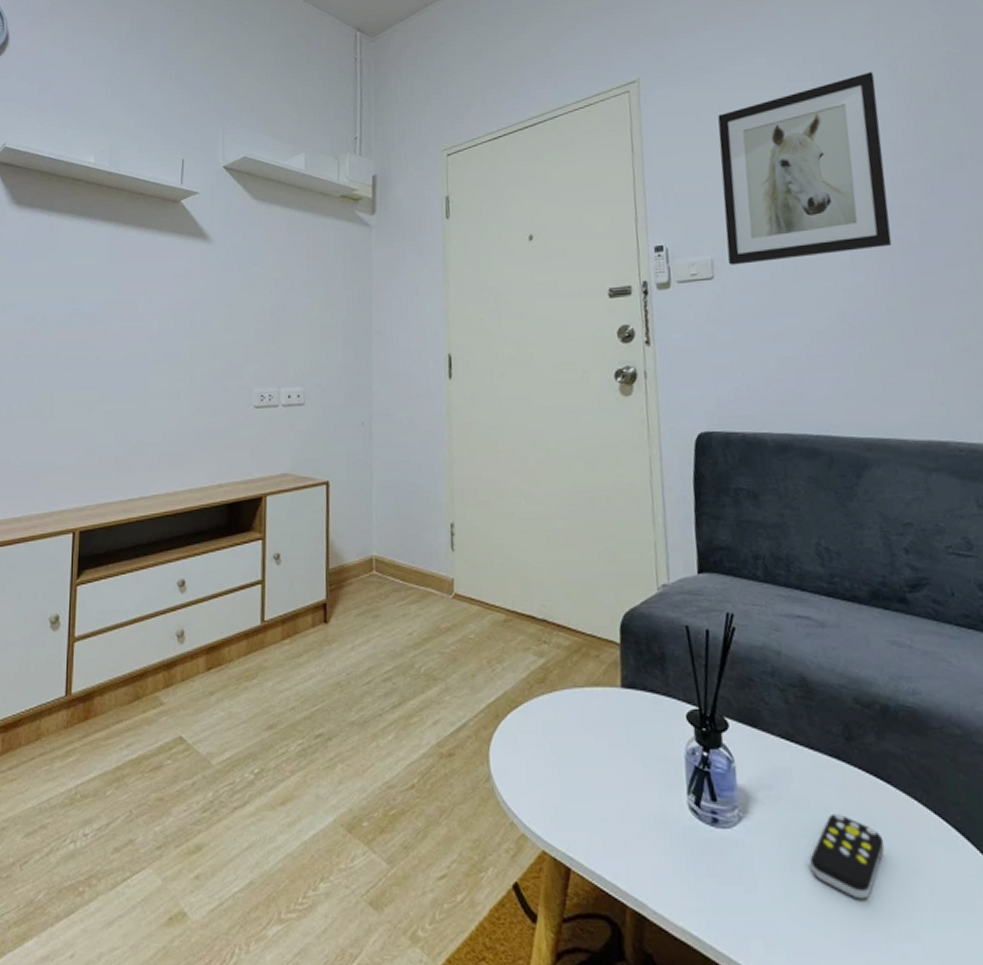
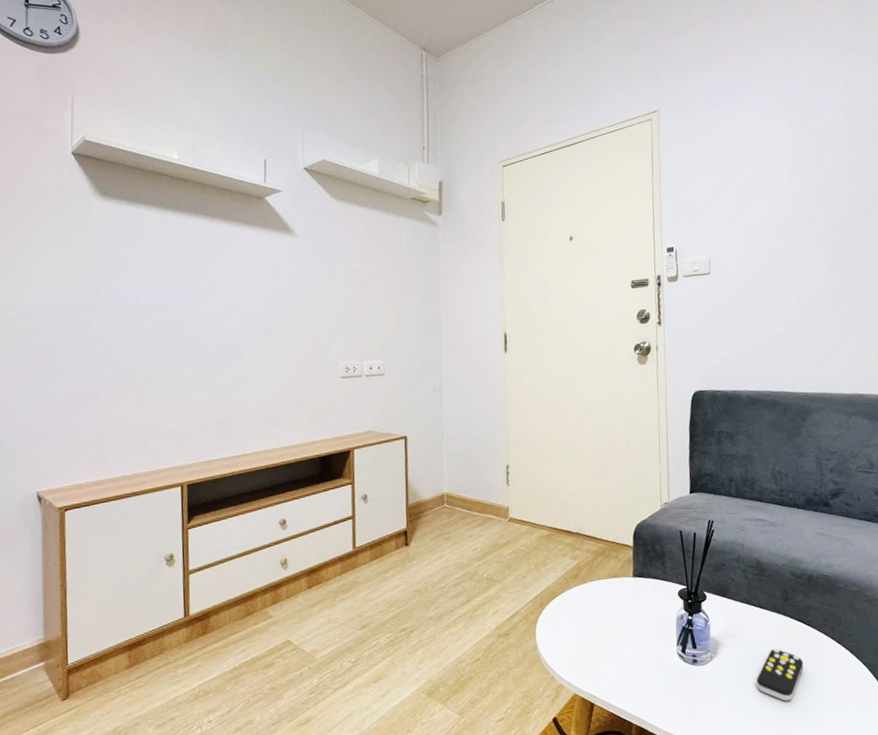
wall art: present [718,72,892,265] -> none [718,115,837,264]

